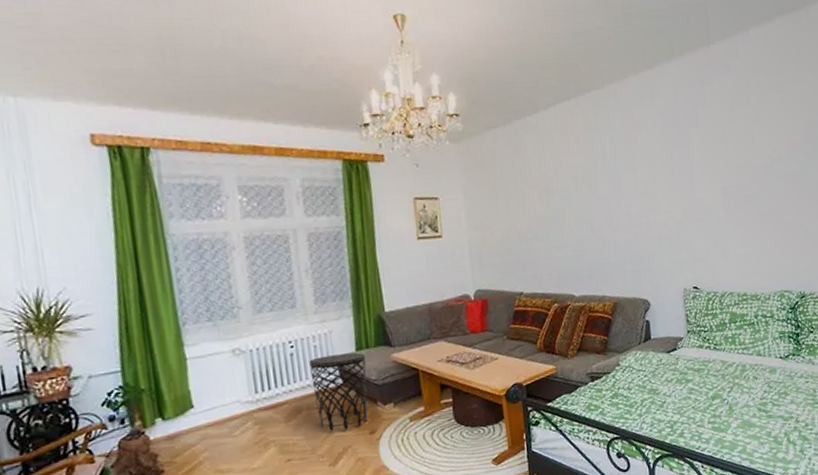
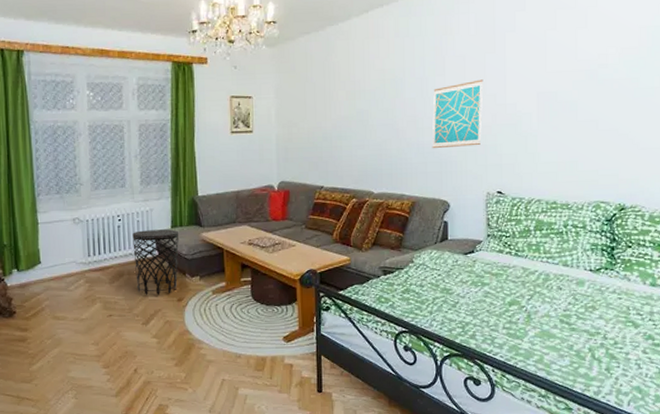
wall art: none [626,175,675,247] -> present [432,79,484,149]

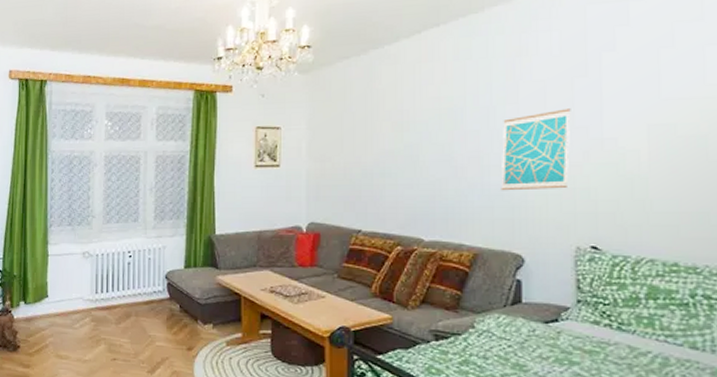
side table: present [132,229,179,296] -> none [142,269,193,342]

